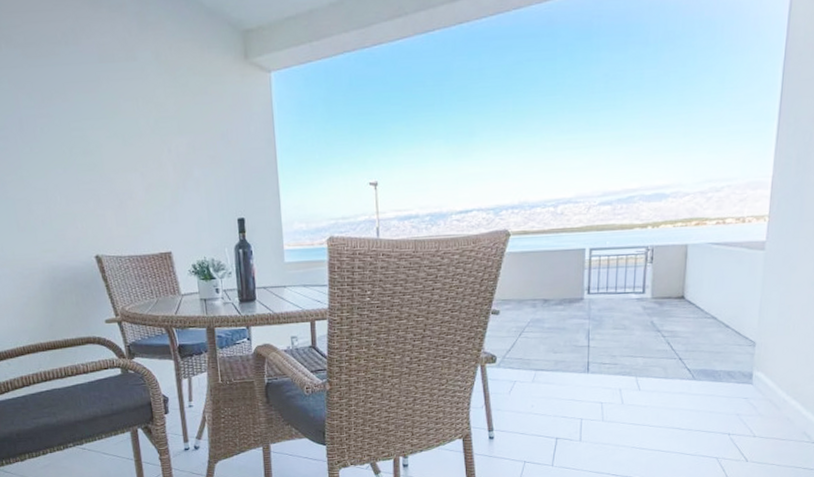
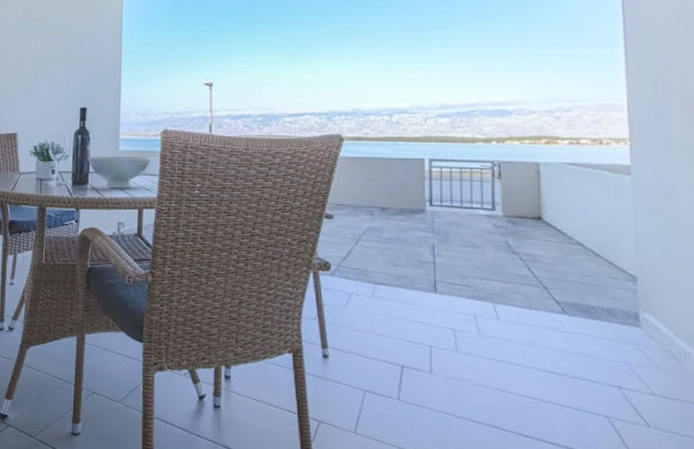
bowl: none [251,267,319,303] -> present [87,156,151,189]

